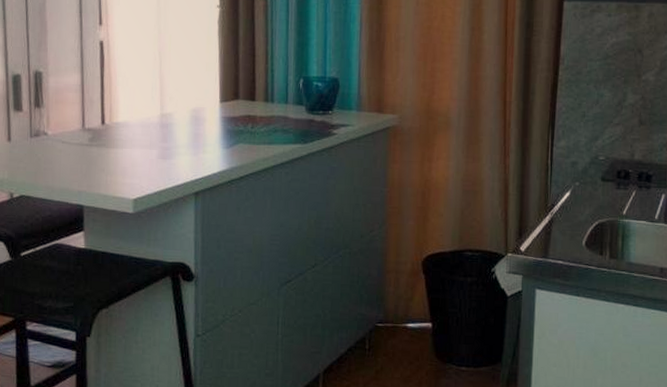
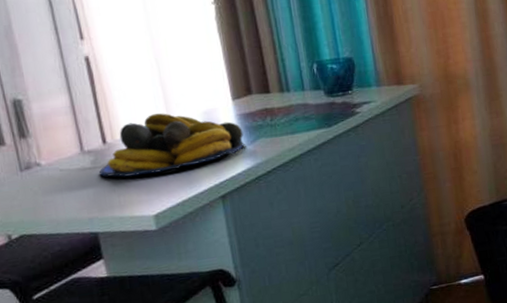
fruit bowl: none [94,104,225,160] -> present [99,113,246,177]

